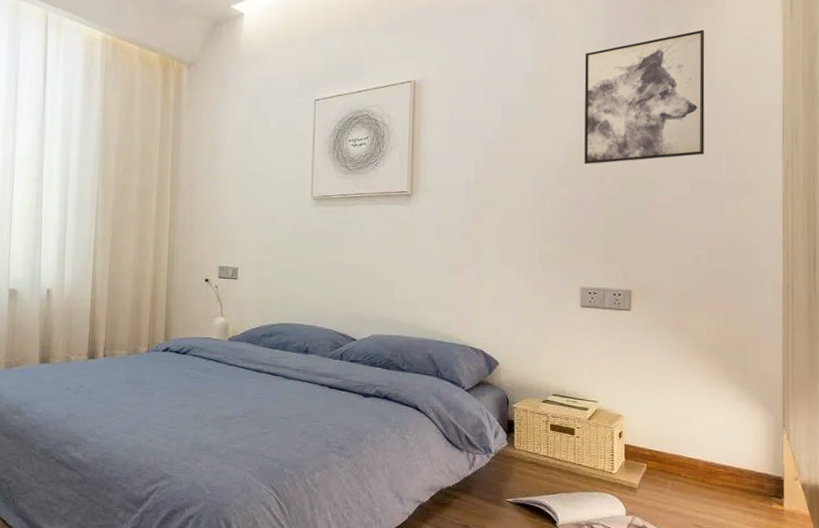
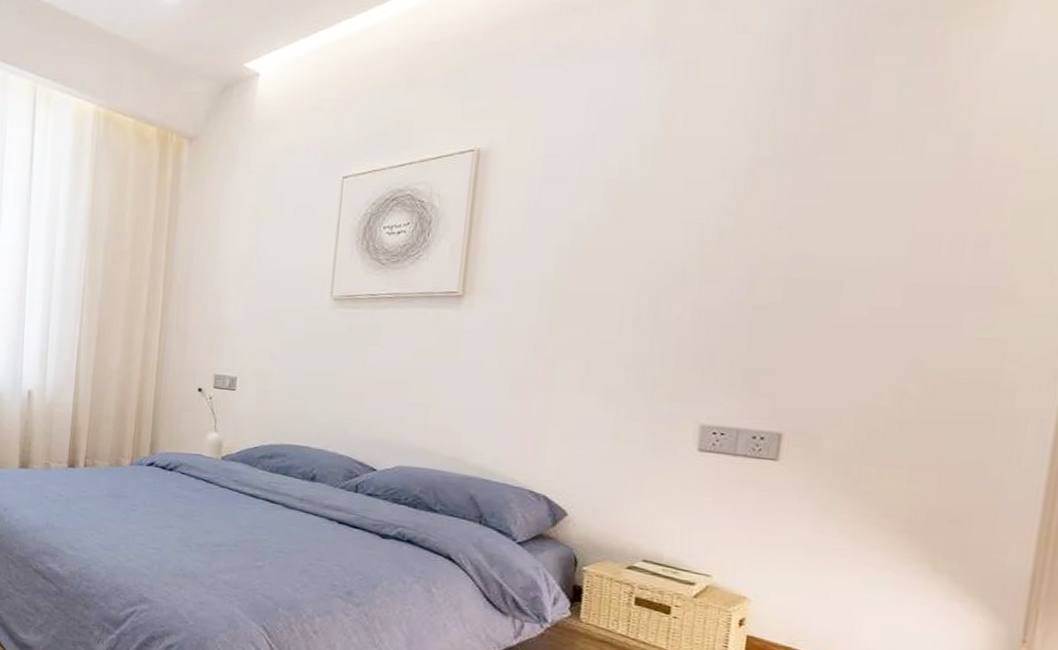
wall art: present [584,30,705,165] -> none [725,57,960,259]

